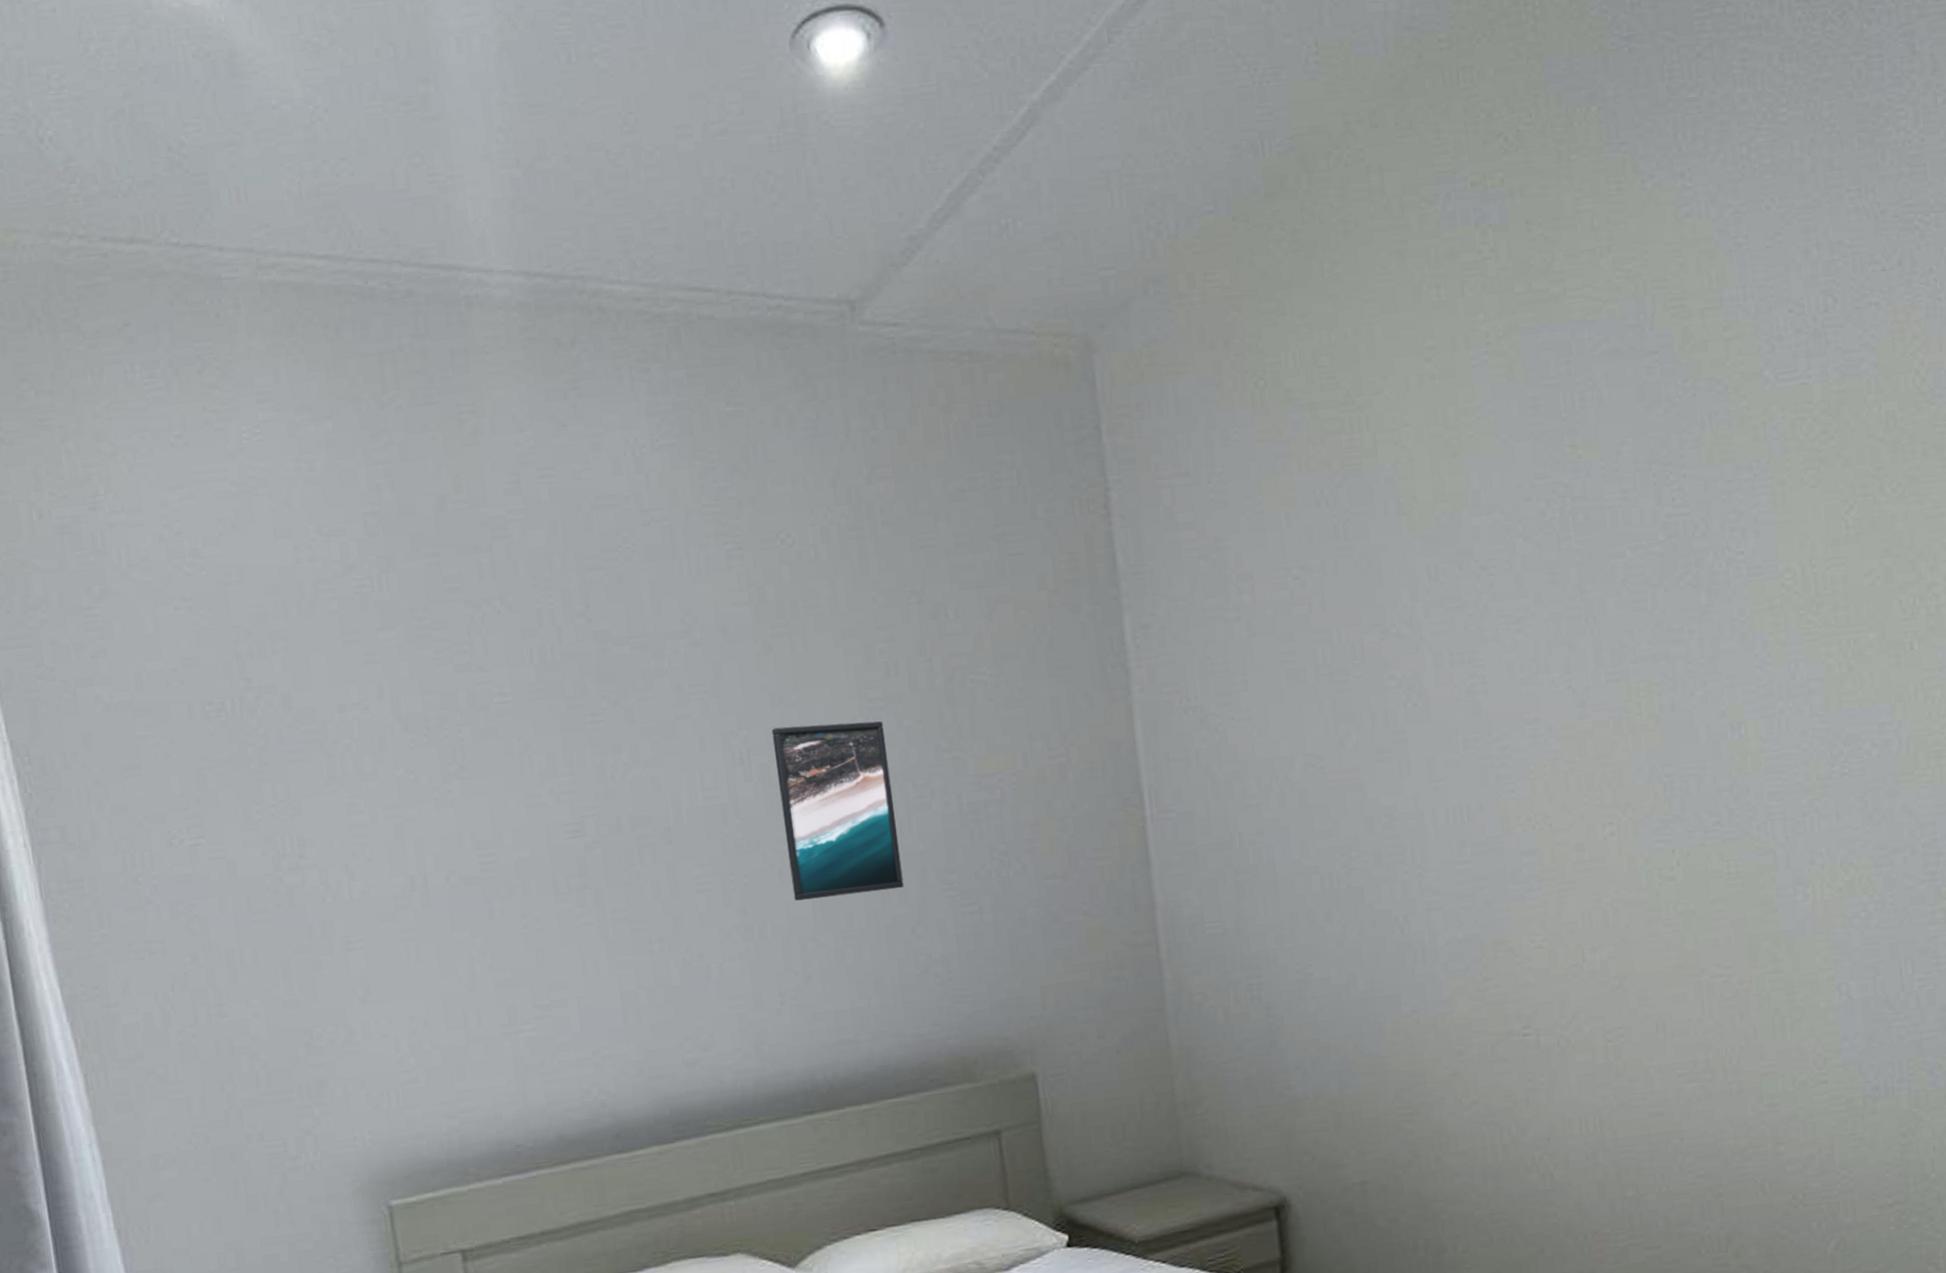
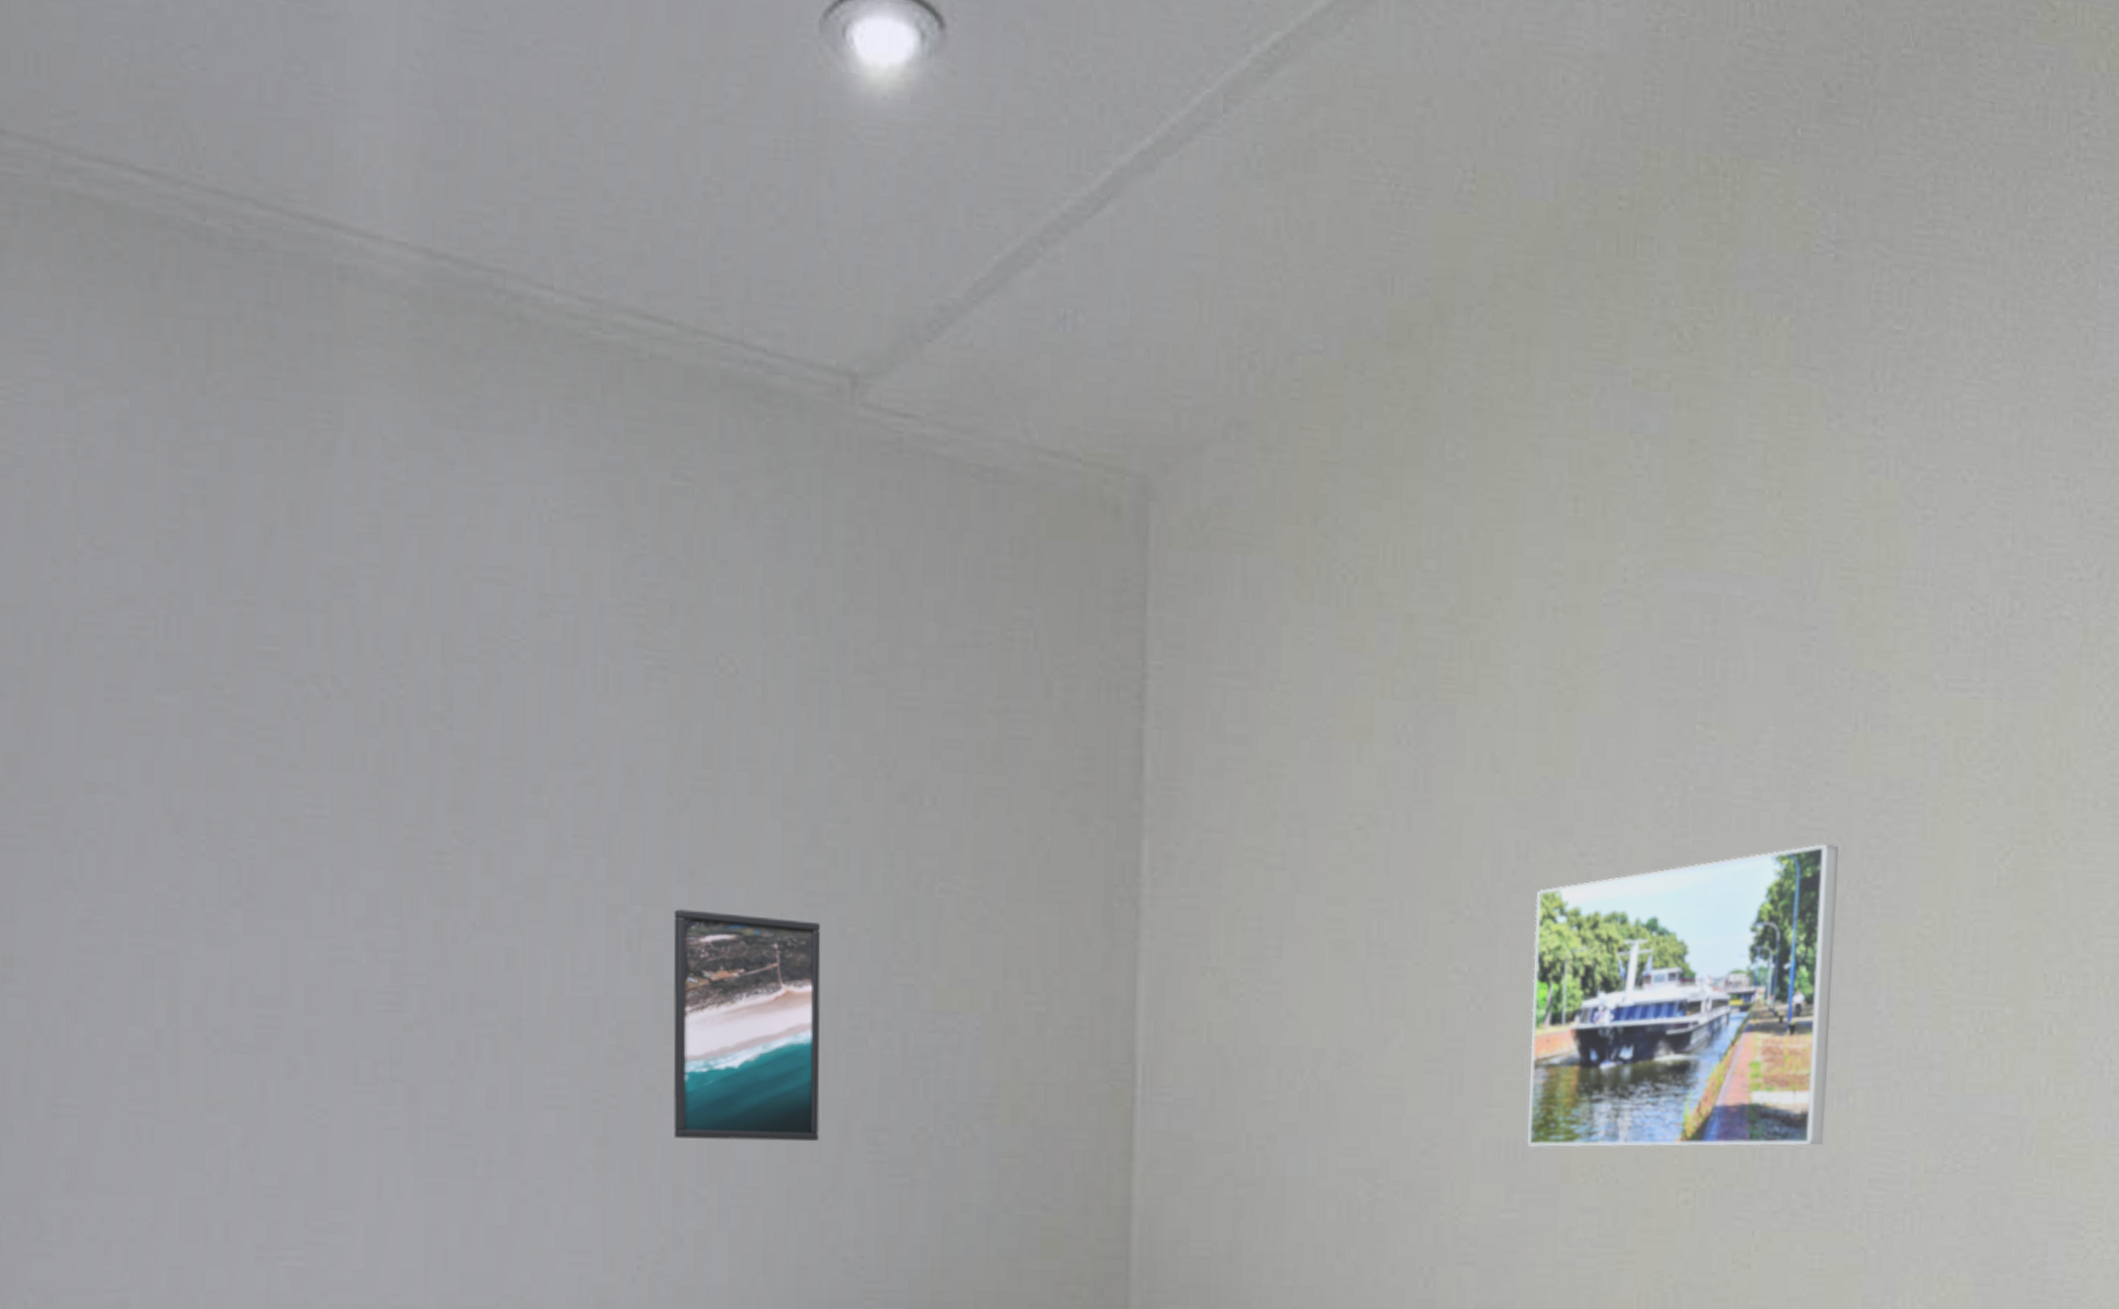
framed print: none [1450,525,1724,809] -> present [1528,844,1839,1148]

